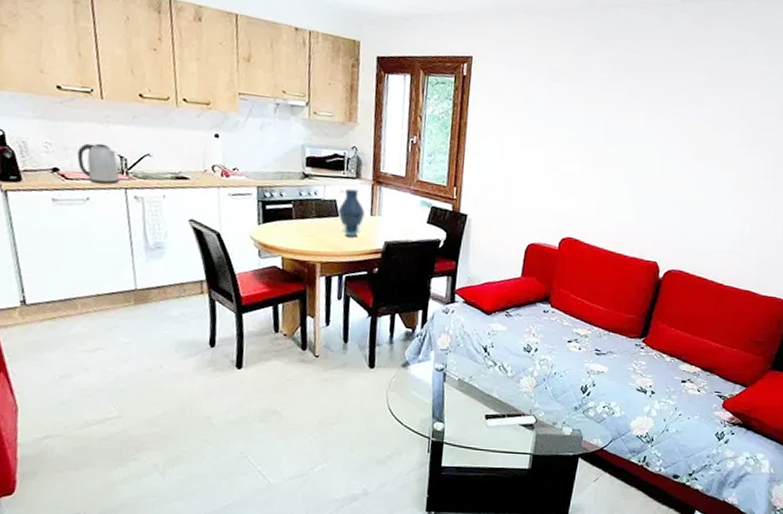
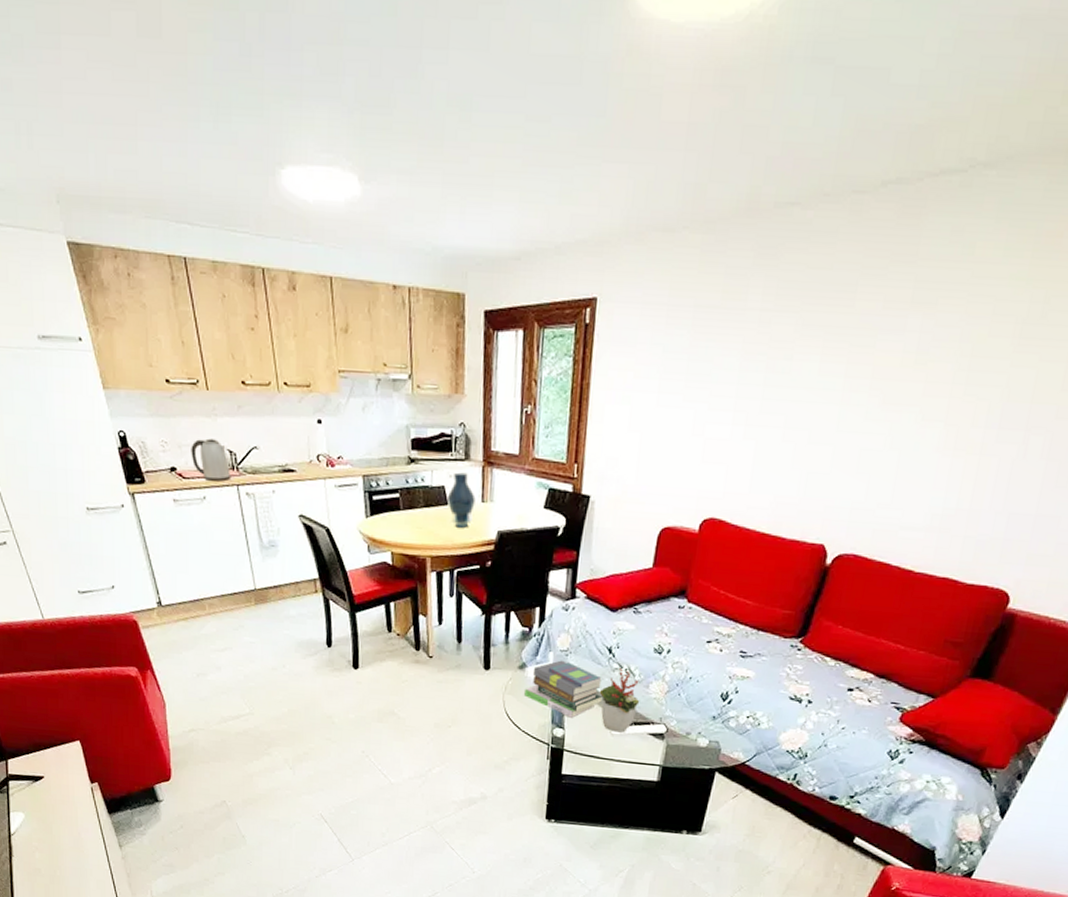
books: none [407,358,479,412] -> present [525,660,603,718]
decorative plant: none [476,365,512,425] -> present [599,668,640,733]

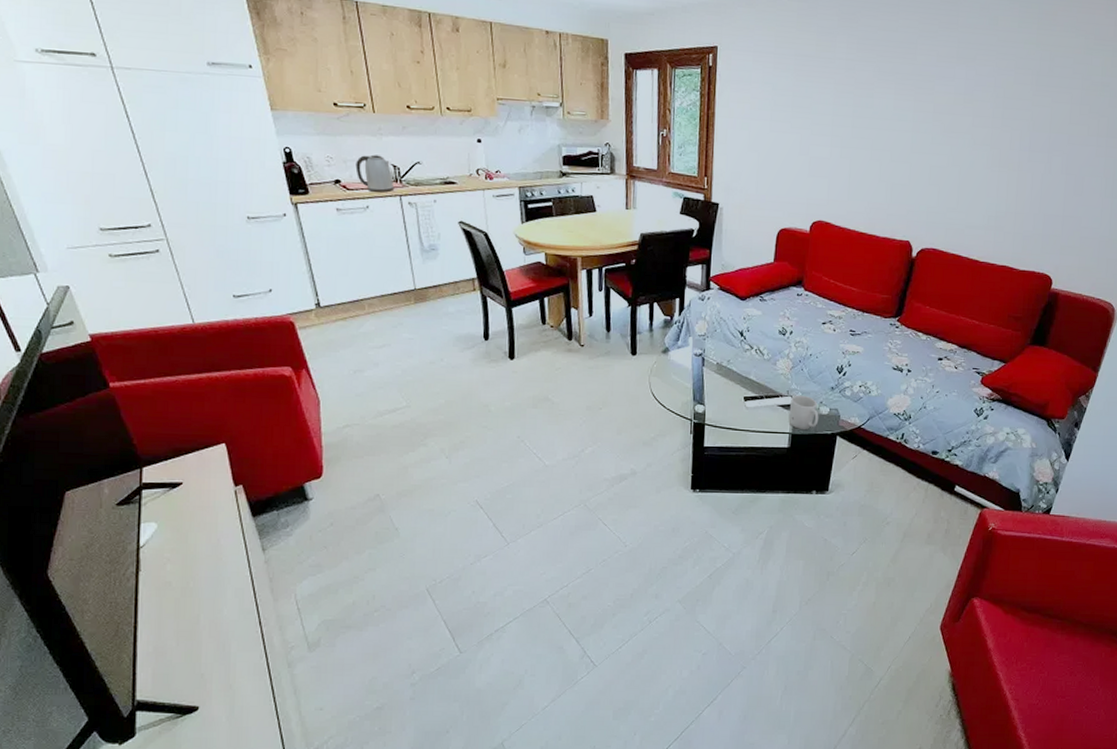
vase: present [446,472,476,528] -> none [595,184,620,231]
books: present [525,660,603,718] -> none [668,344,737,395]
decorative plant: present [599,668,640,733] -> none [734,349,769,406]
mug: none [659,723,696,763] -> present [788,395,819,429]

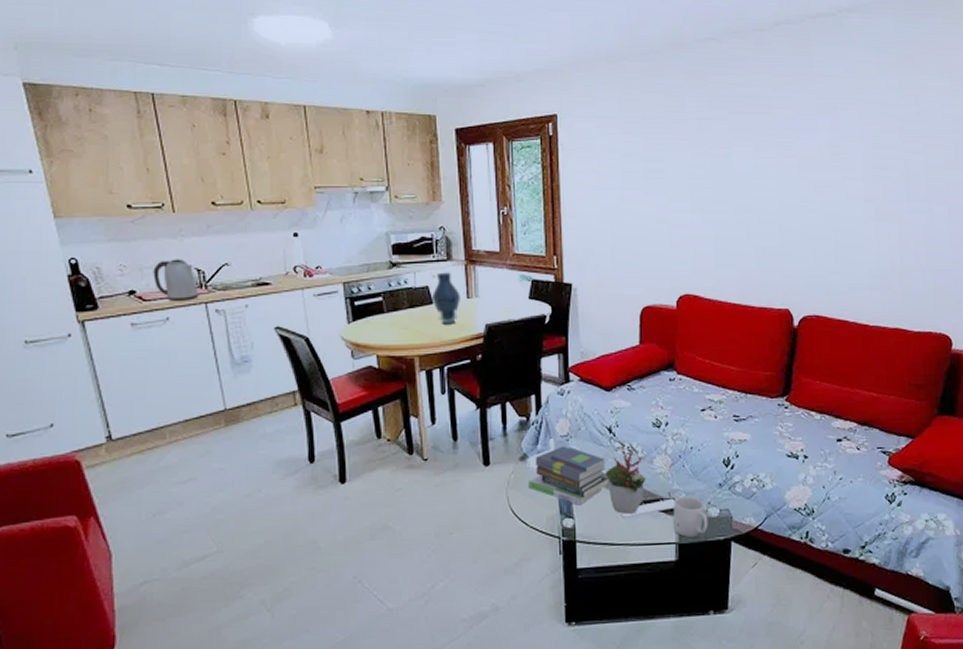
vase: none [595,184,620,231] -> present [431,272,460,325]
books: none [668,344,737,395] -> present [529,446,609,506]
decorative plant: none [734,349,769,406] -> present [604,447,646,514]

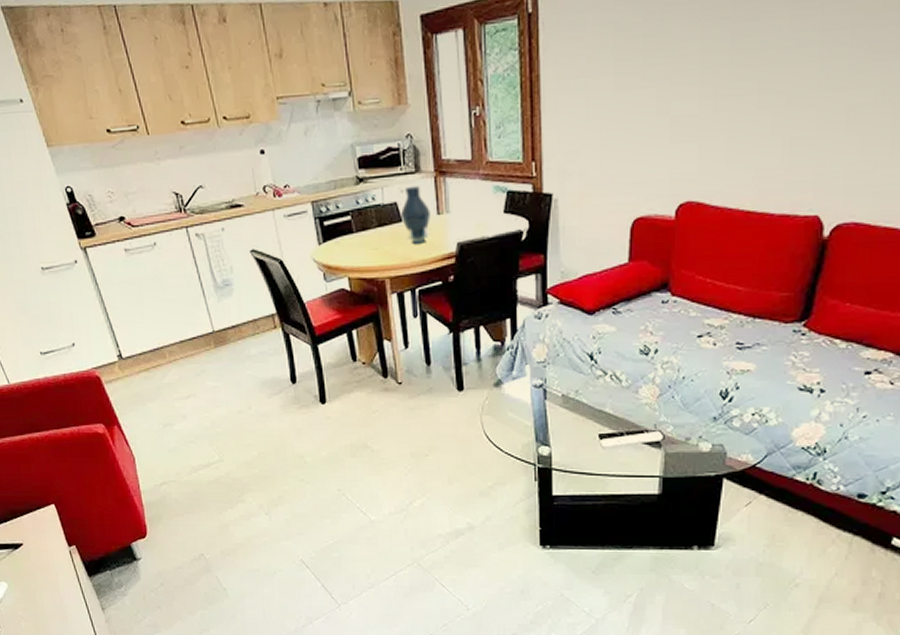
kettle: present [153,259,199,302] -> none [137,183,180,228]
books: present [529,446,609,506] -> none [504,373,589,434]
decorative plant: present [604,447,646,514] -> none [584,375,630,445]
mug: present [673,496,708,537] -> none [658,429,698,471]

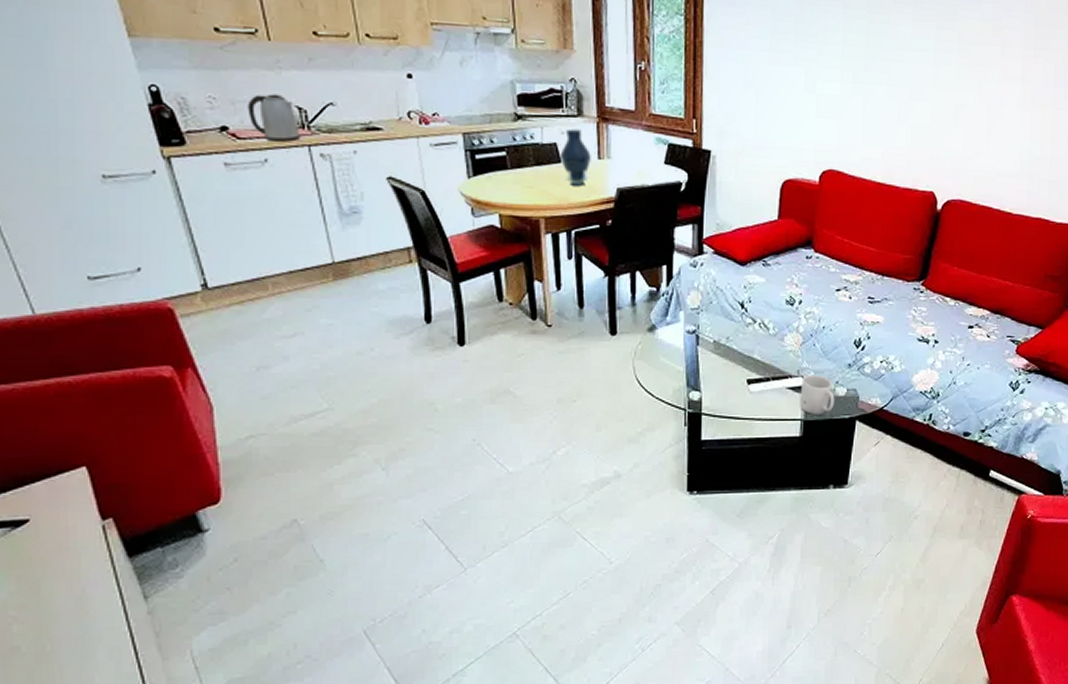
kettle: none [137,183,180,228] -> present [248,94,301,143]
mug: none [658,429,698,471] -> present [800,374,835,414]

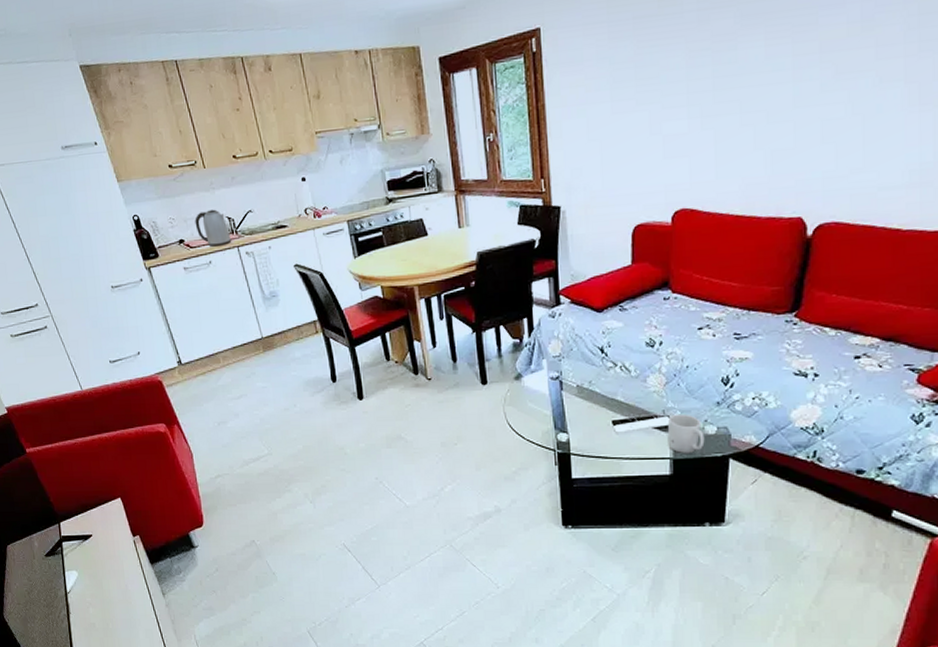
vase: present [559,128,591,186] -> none [426,203,453,255]

